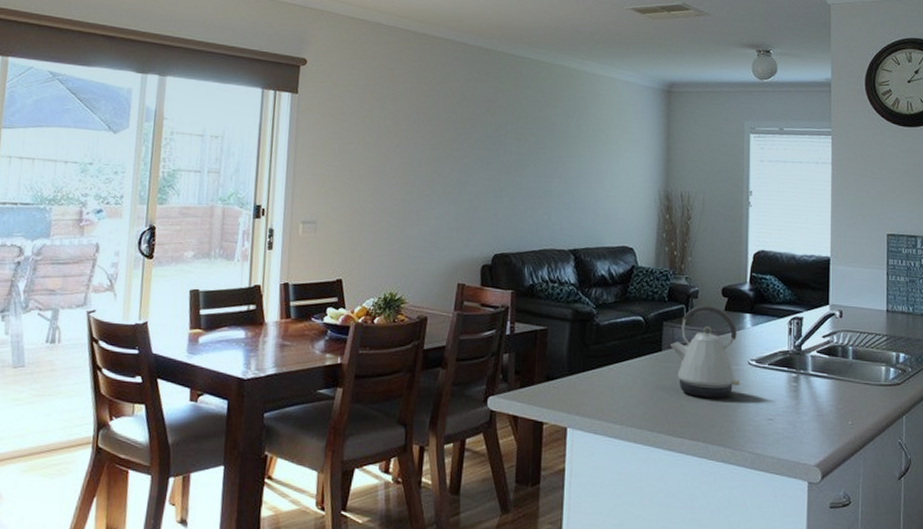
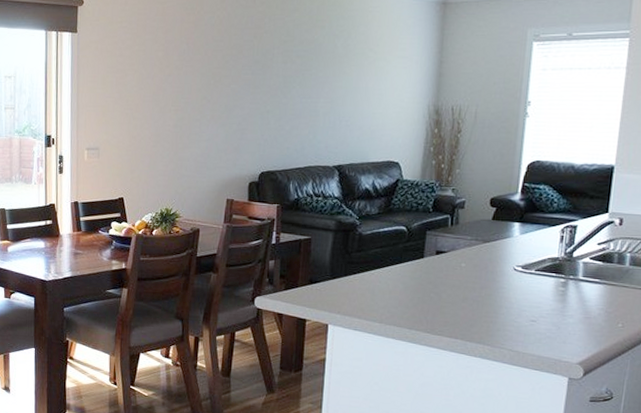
kettle: present [670,304,739,399] -> none [433,214,504,301]

